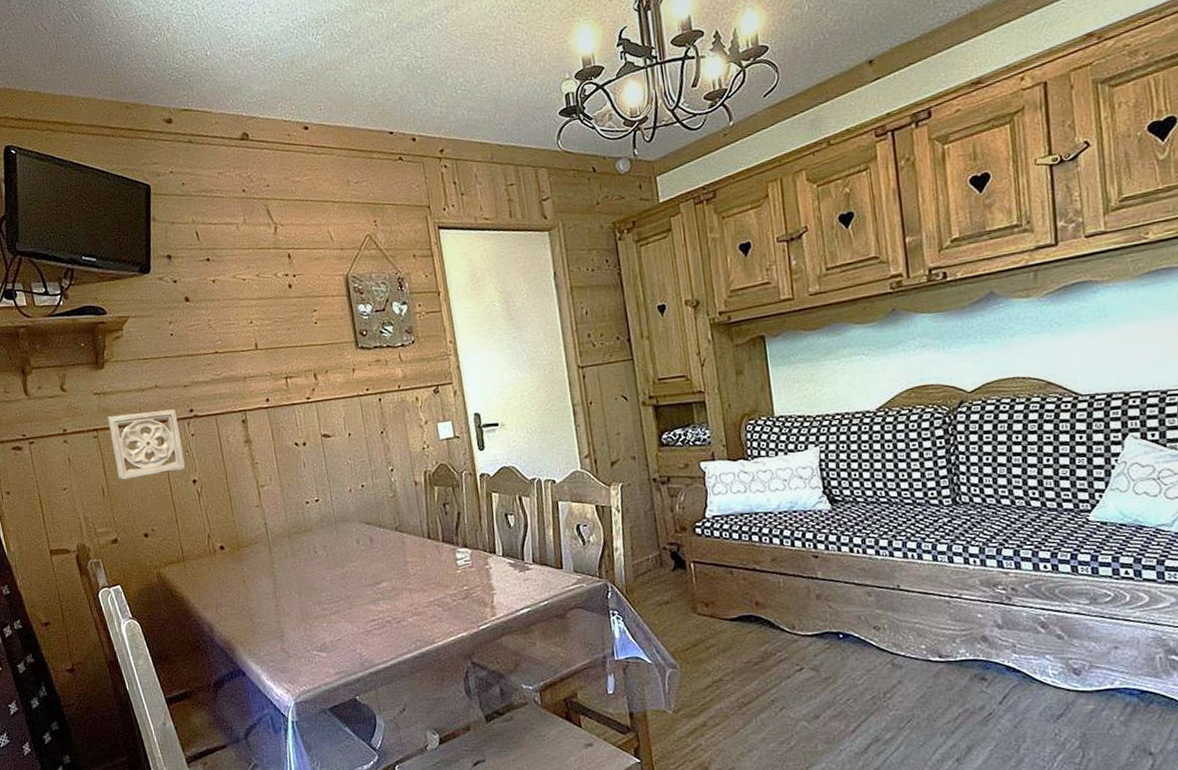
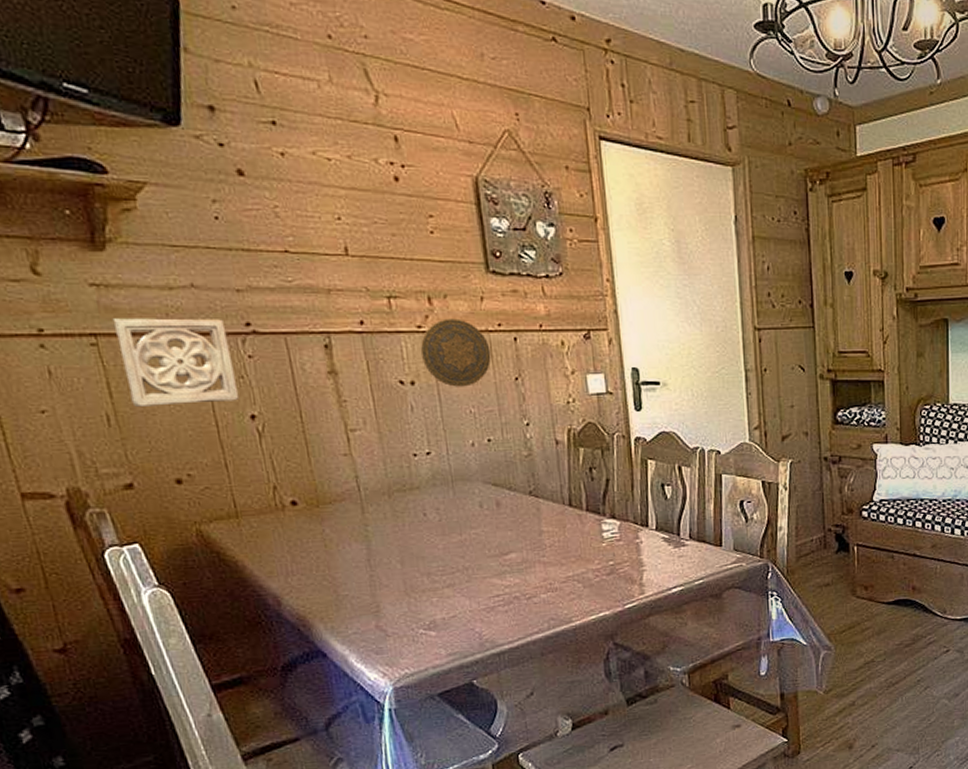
decorative plate: none [309,388,362,444] -> present [420,318,492,387]

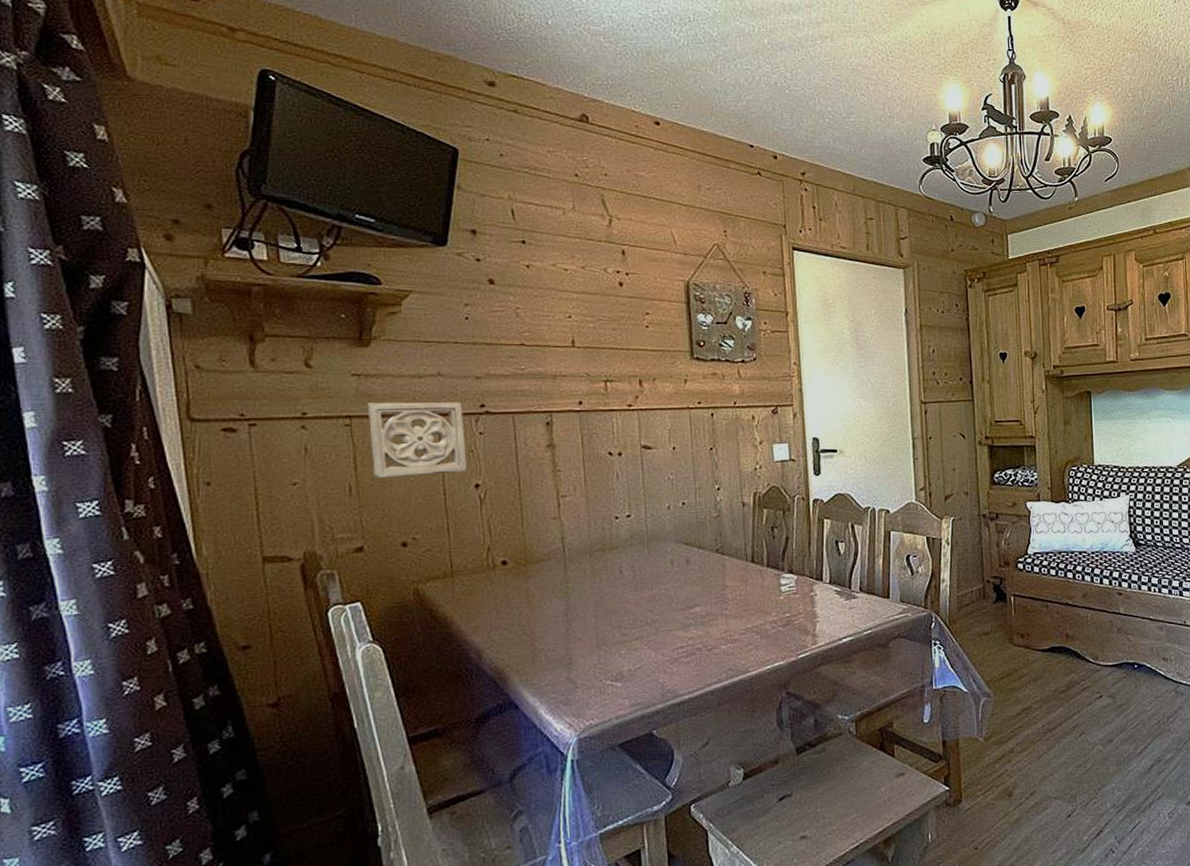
decorative plate: present [420,318,492,387] -> none [629,398,690,457]

